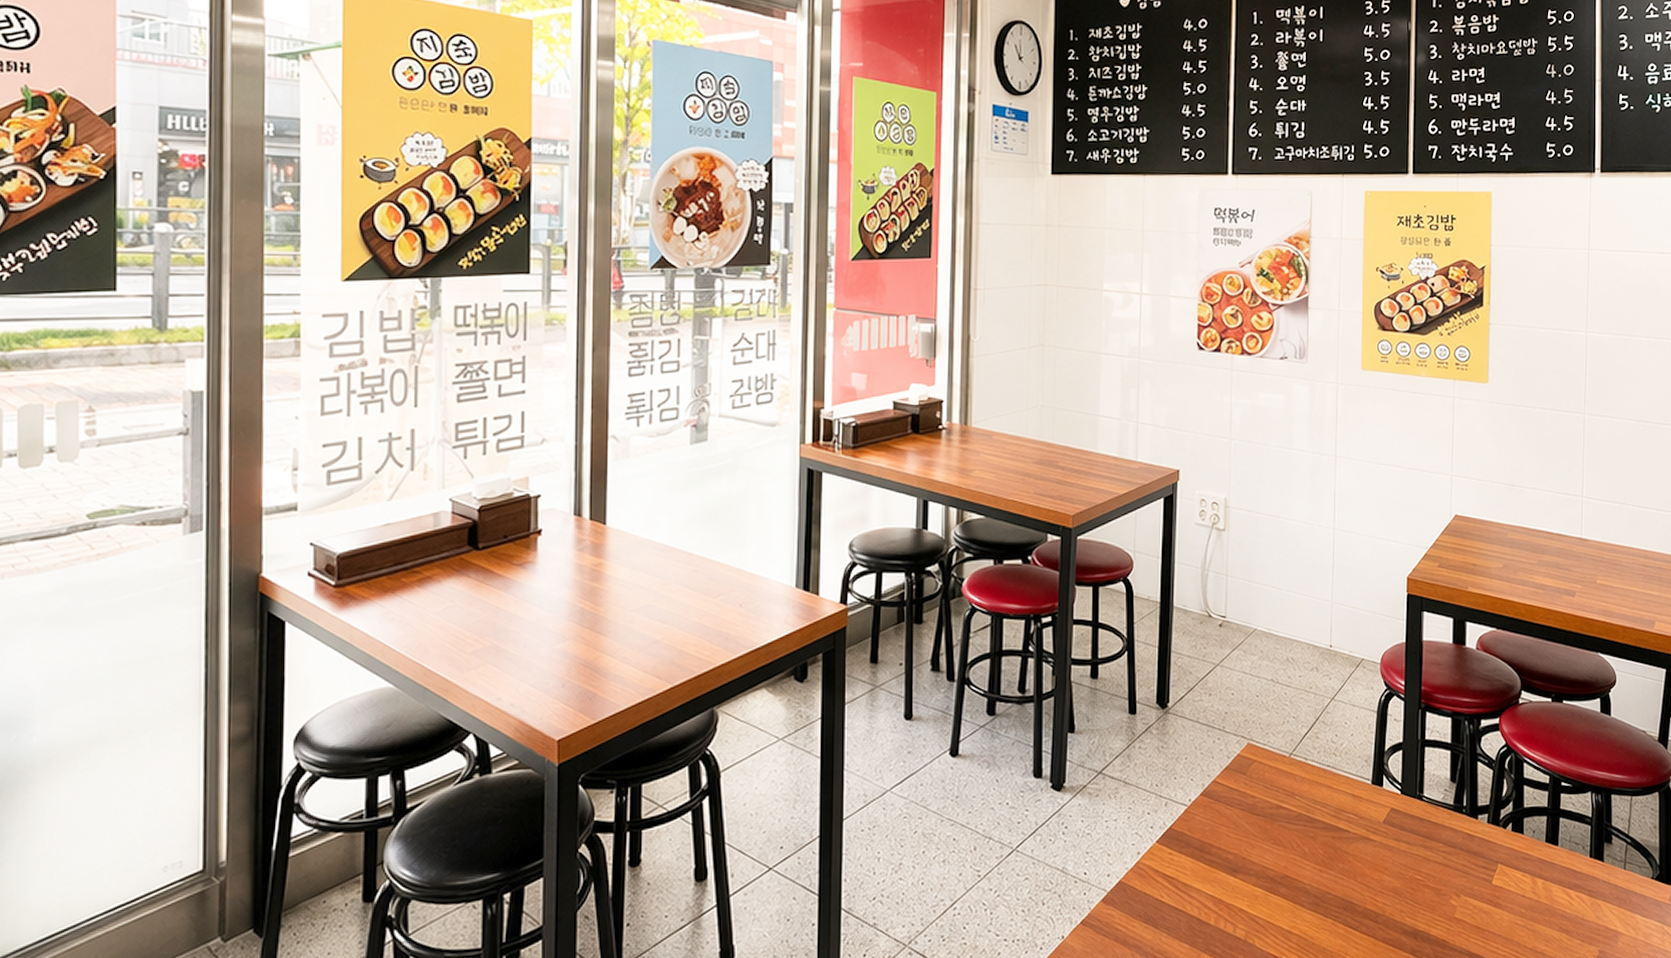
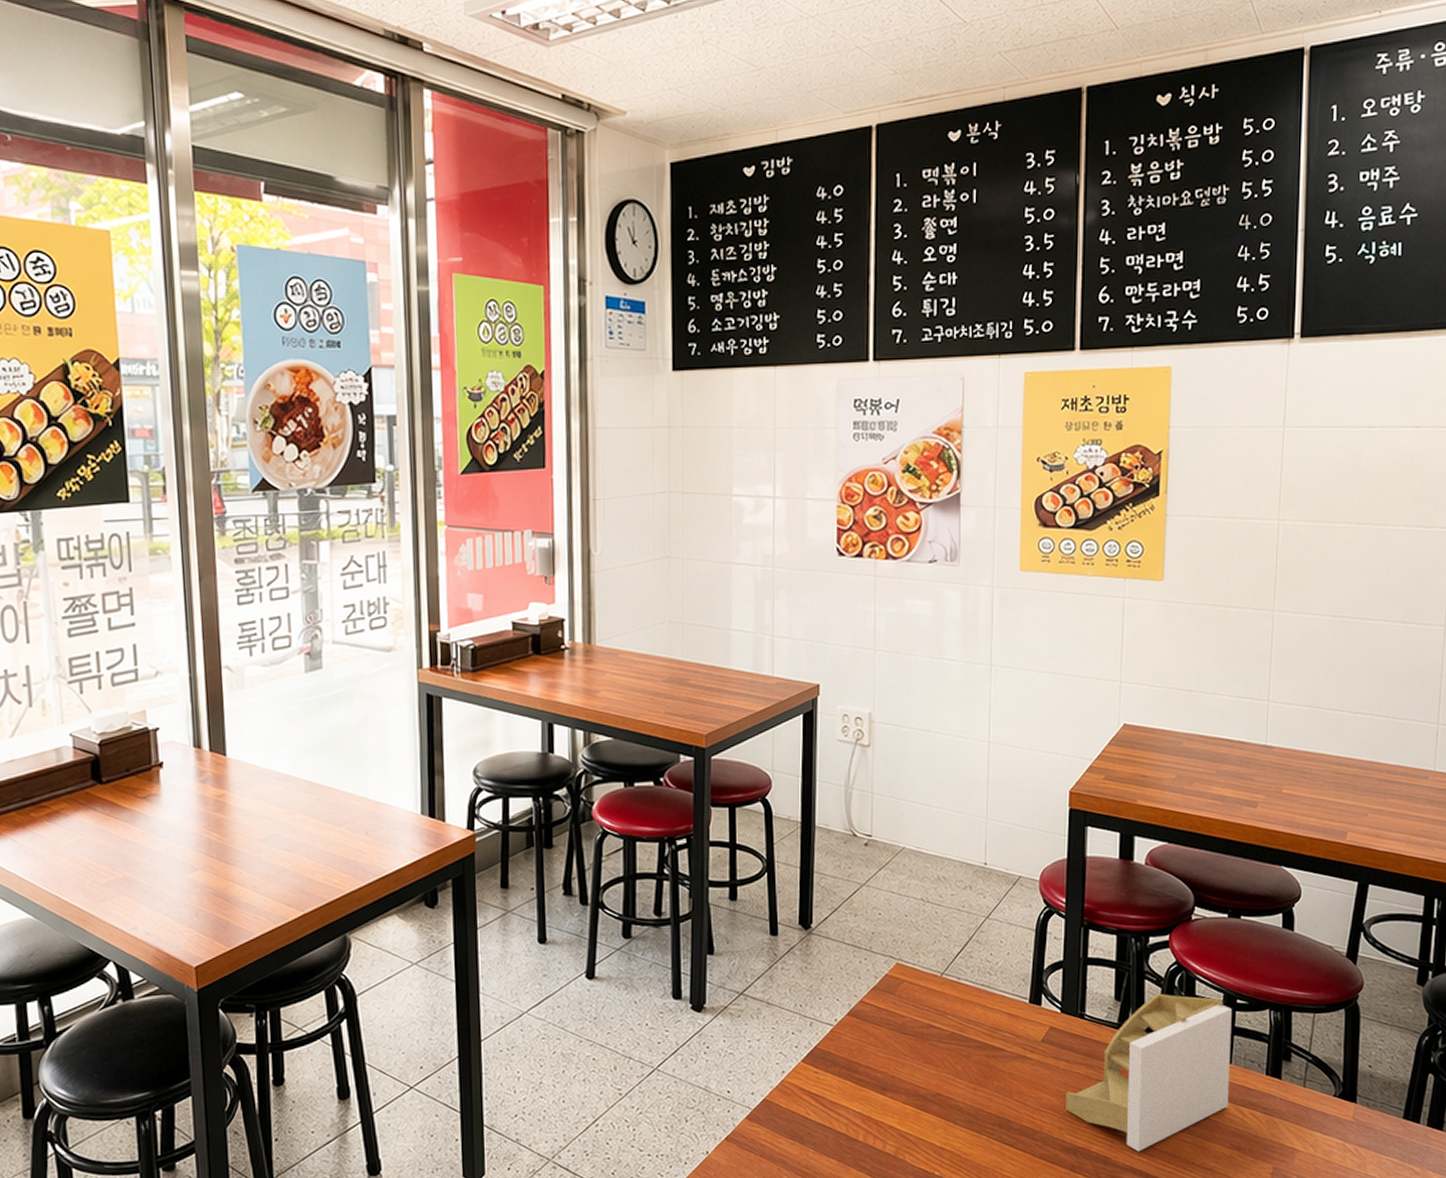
napkin holder: none [1406,775,1557,935] -> present [1065,993,1232,1152]

